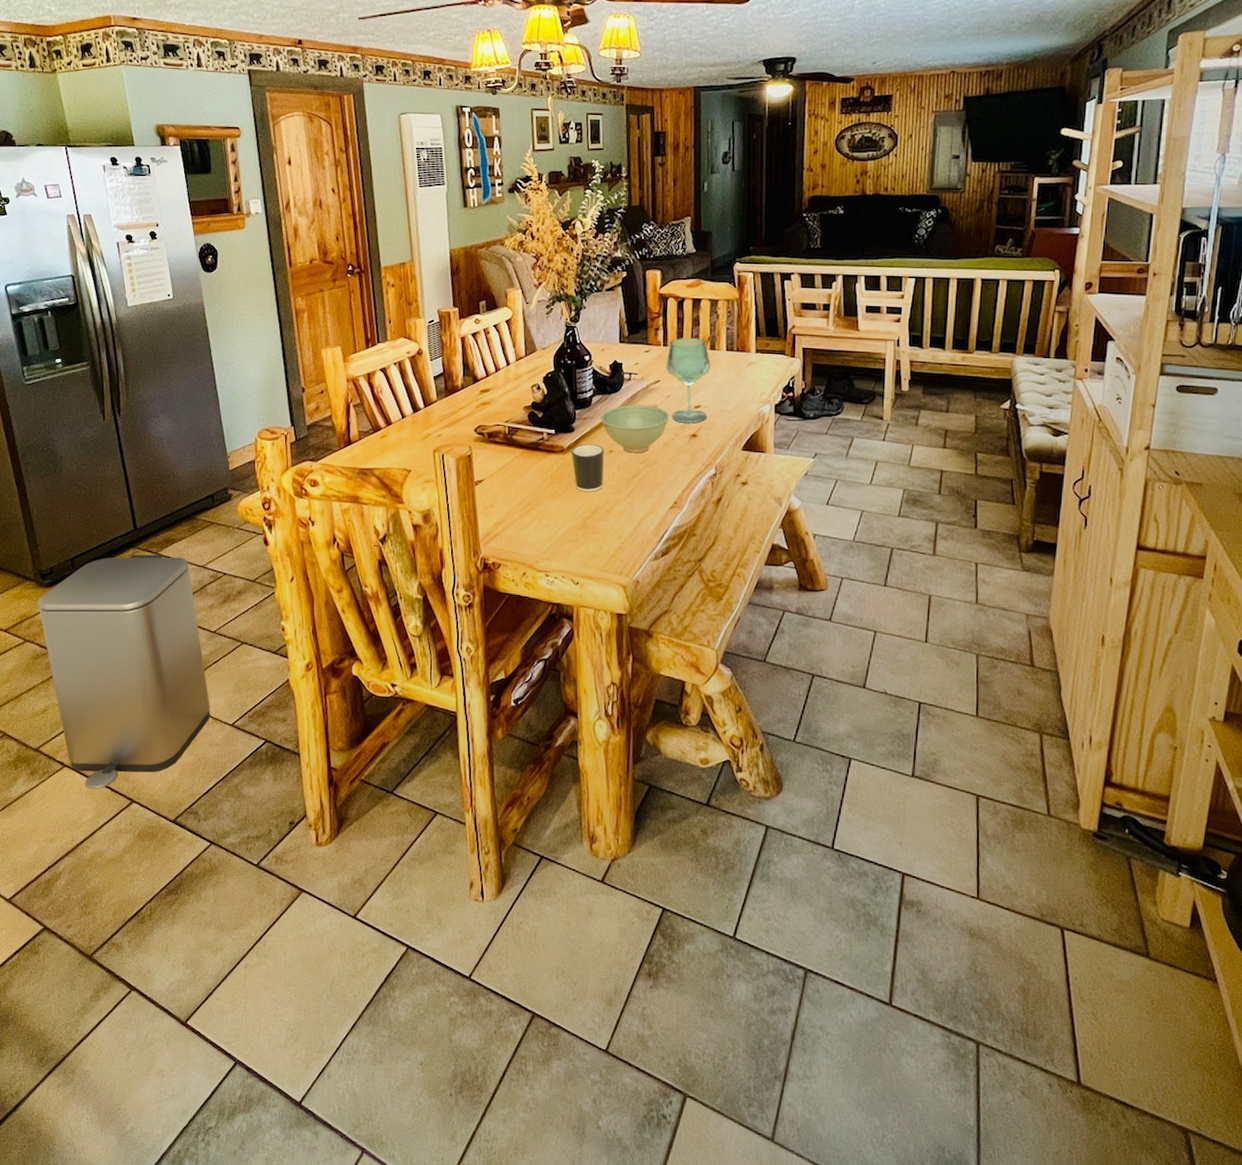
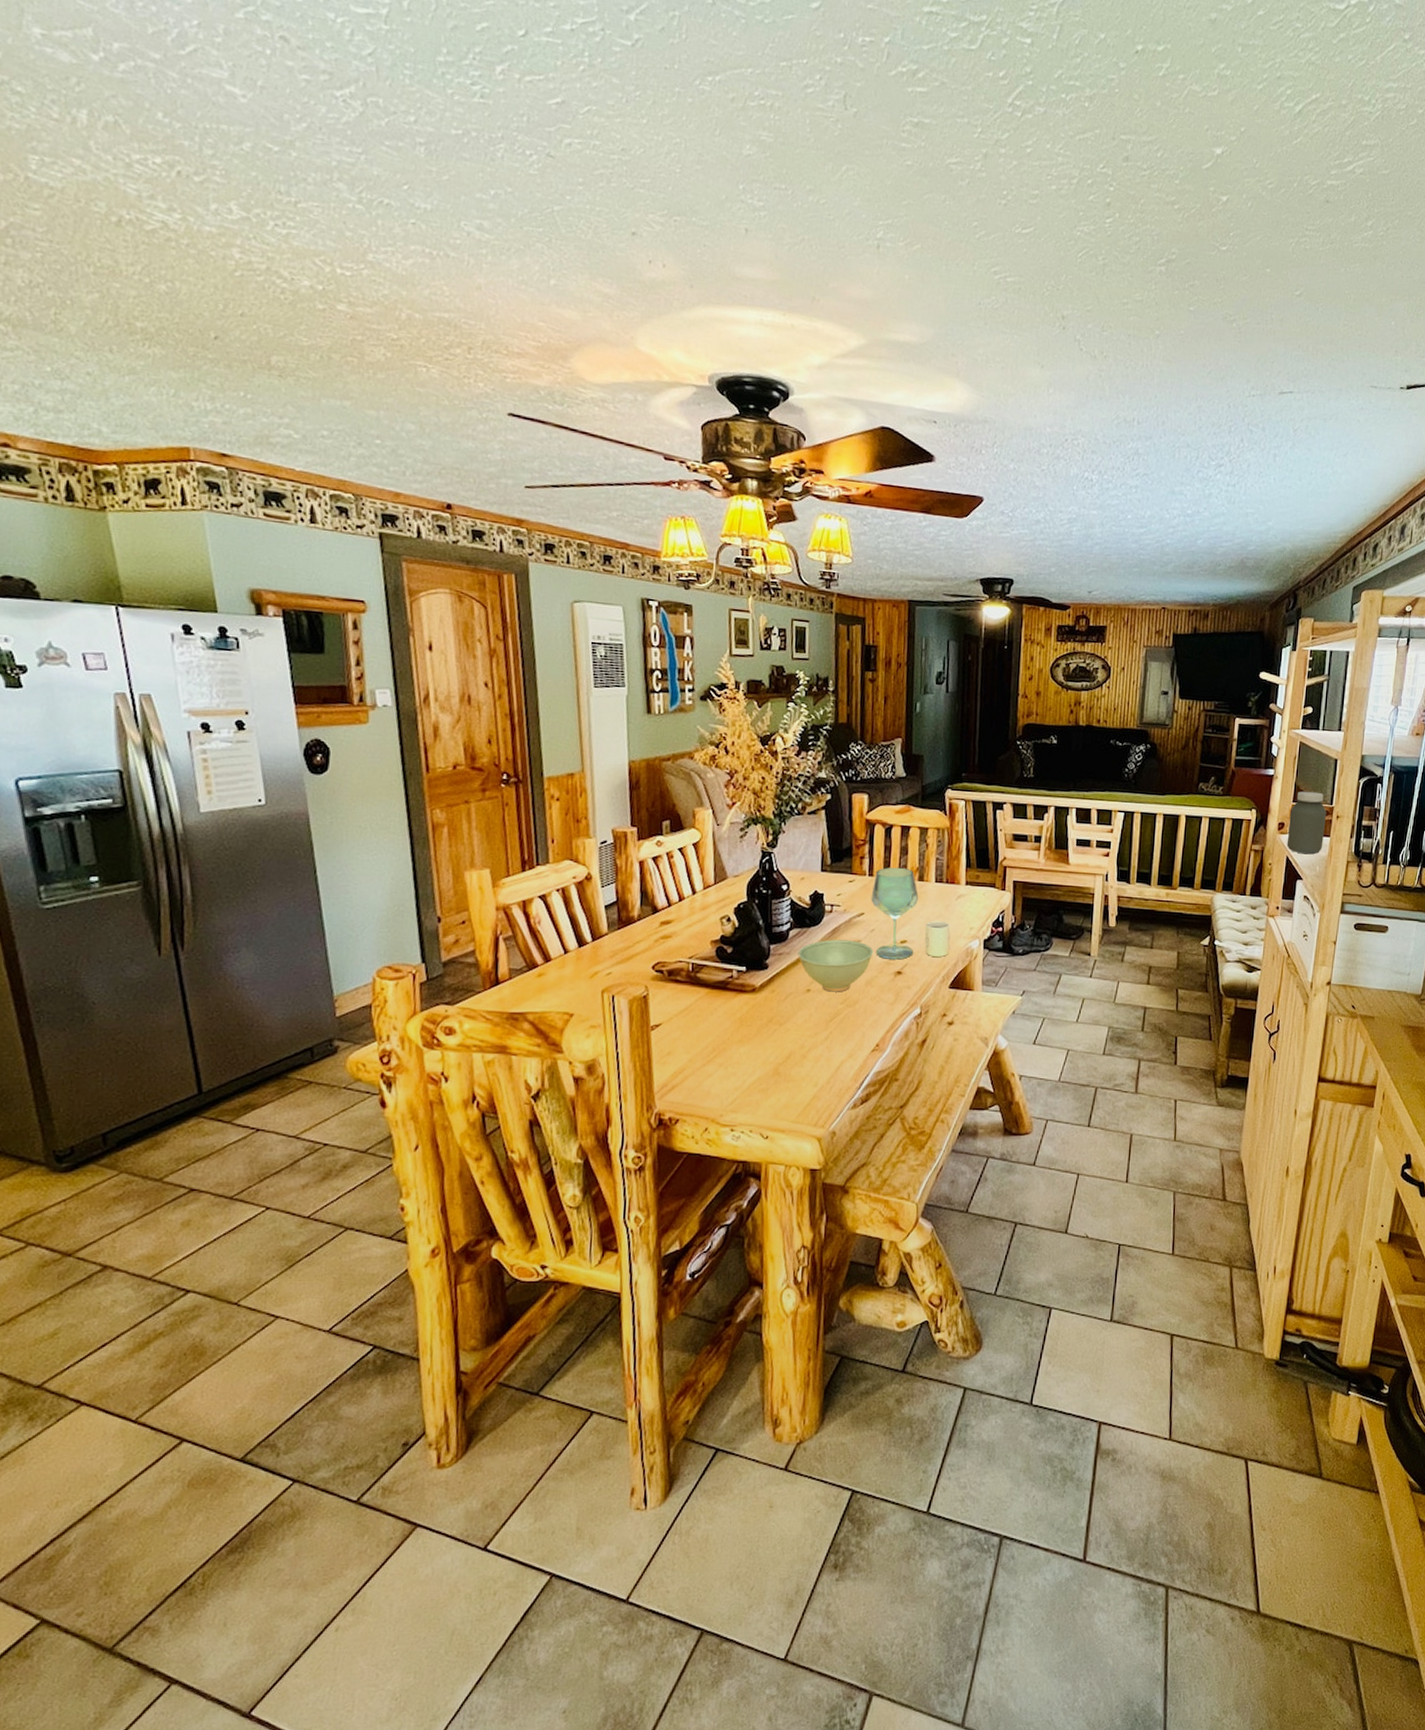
pedal bin: present [38,554,211,790] -> none [49,1124,299,1431]
mug: present [571,444,604,492] -> none [764,982,801,1035]
mug: none [717,386,742,422] -> present [924,920,951,958]
jar: none [1095,248,1141,315] -> present [1287,791,1326,855]

